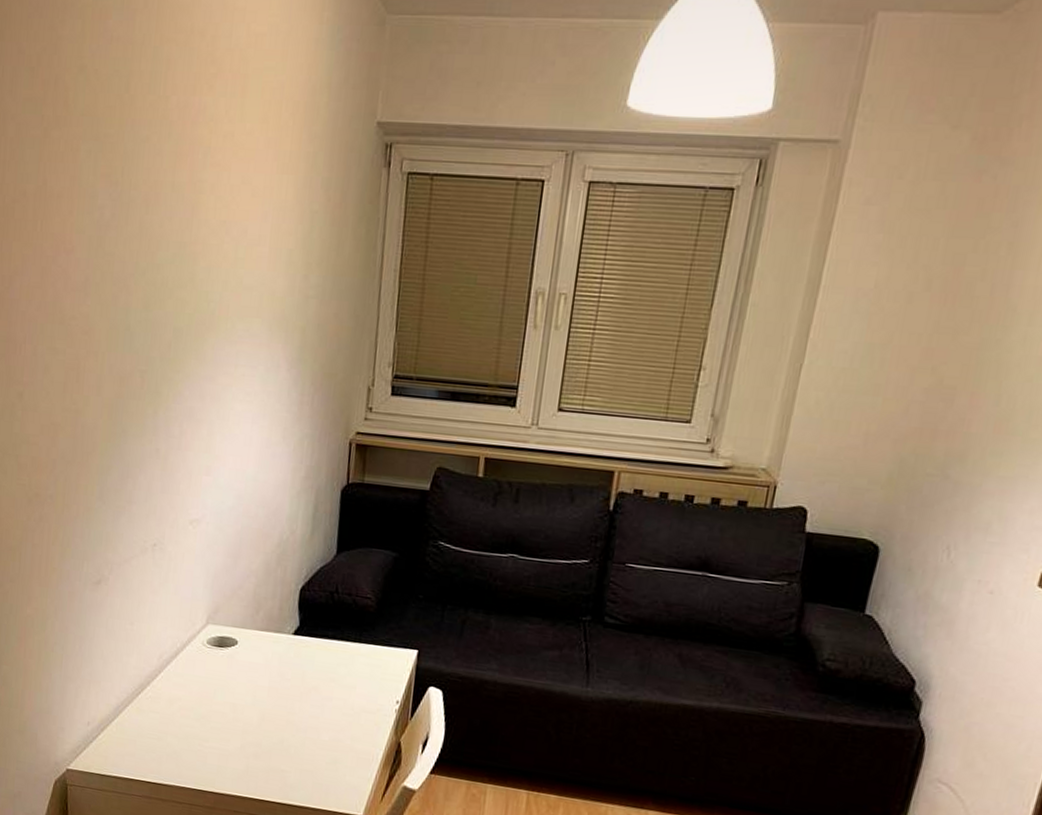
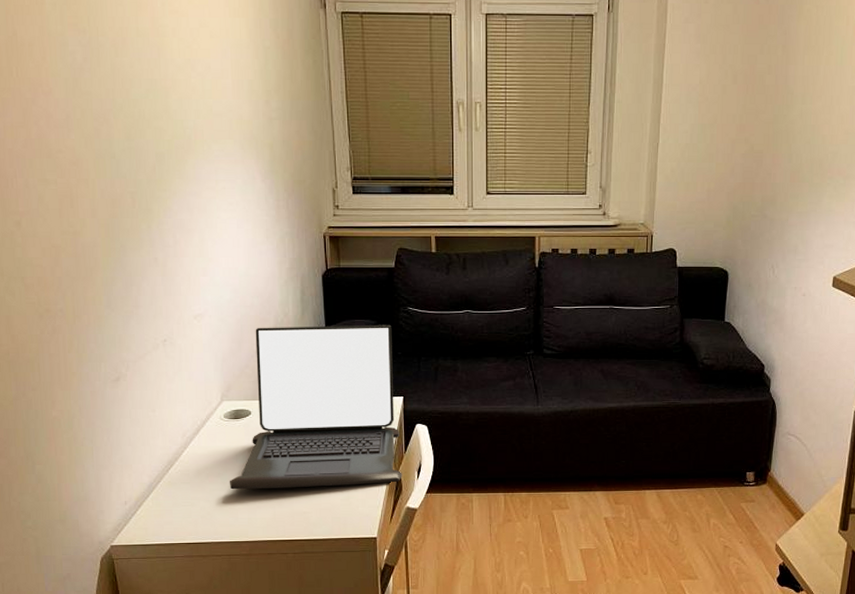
laptop: none [202,543,416,754] -> present [229,324,402,490]

